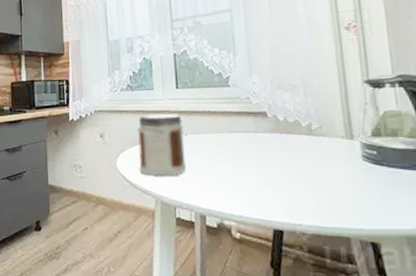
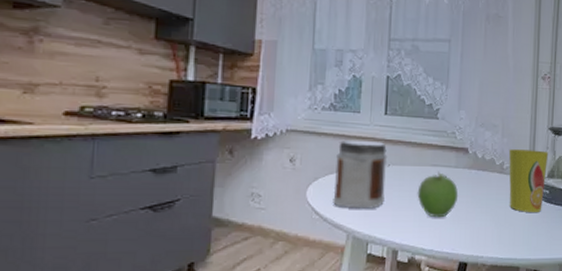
fruit: none [217,137,263,184] -> present [417,171,459,218]
cup: none [316,107,371,176] -> present [509,149,549,212]

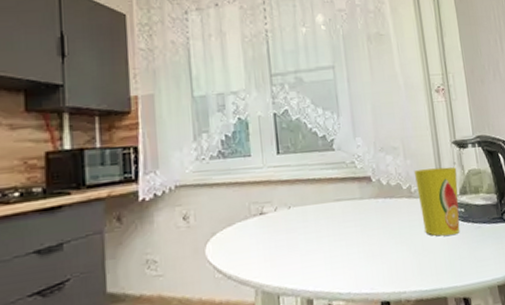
jar: present [333,140,388,209] -> none [232,184,290,261]
fruit: present [417,171,459,218] -> none [324,205,369,257]

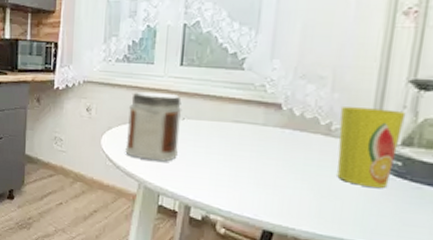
jar: none [232,184,290,261] -> present [125,91,182,162]

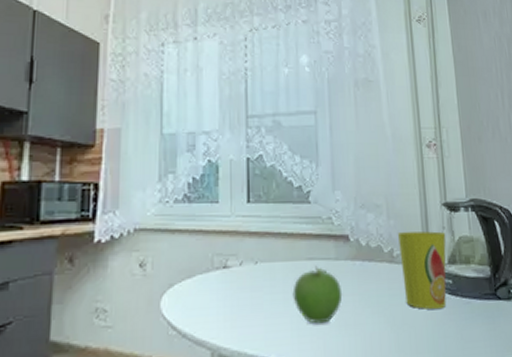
jar: present [125,91,182,162] -> none [192,234,254,319]
fruit: none [214,128,266,180] -> present [292,265,343,324]

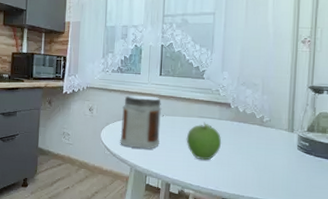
jar: none [192,234,254,319] -> present [120,95,162,149]
cup: present [398,231,447,309] -> none [268,105,309,162]

